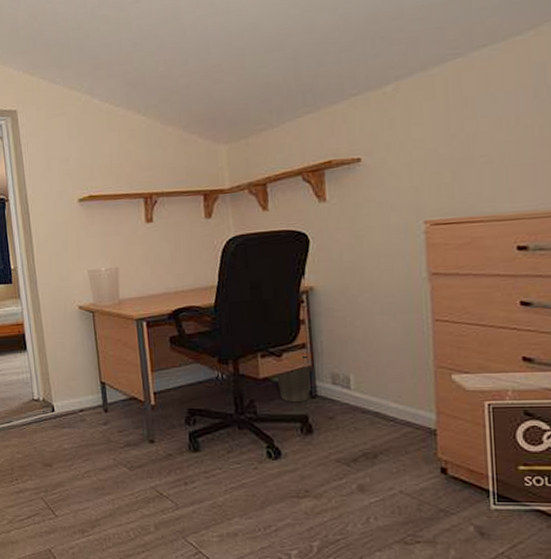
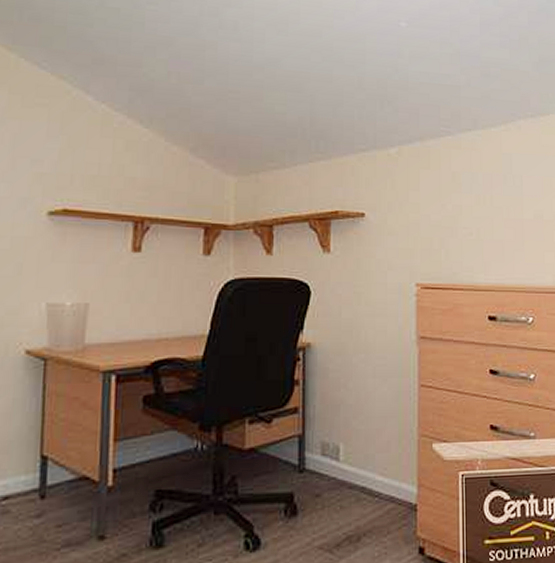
waste basket: present [276,356,311,402] -> none [264,423,301,478]

